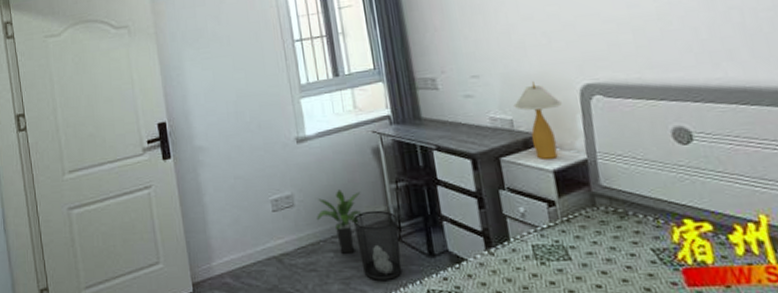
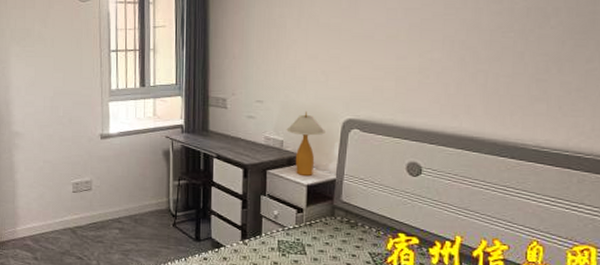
potted plant: present [317,190,362,254] -> none [109,181,149,232]
waste bin: present [353,210,402,282] -> none [138,200,176,256]

